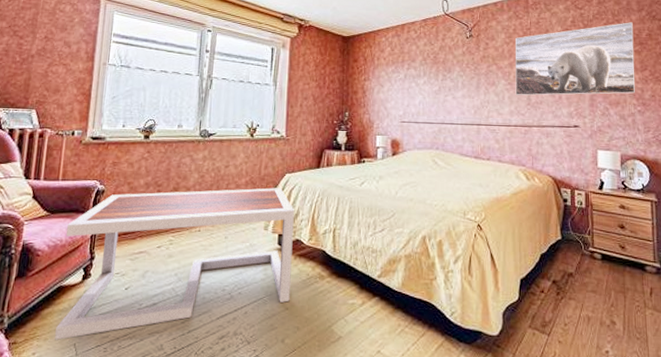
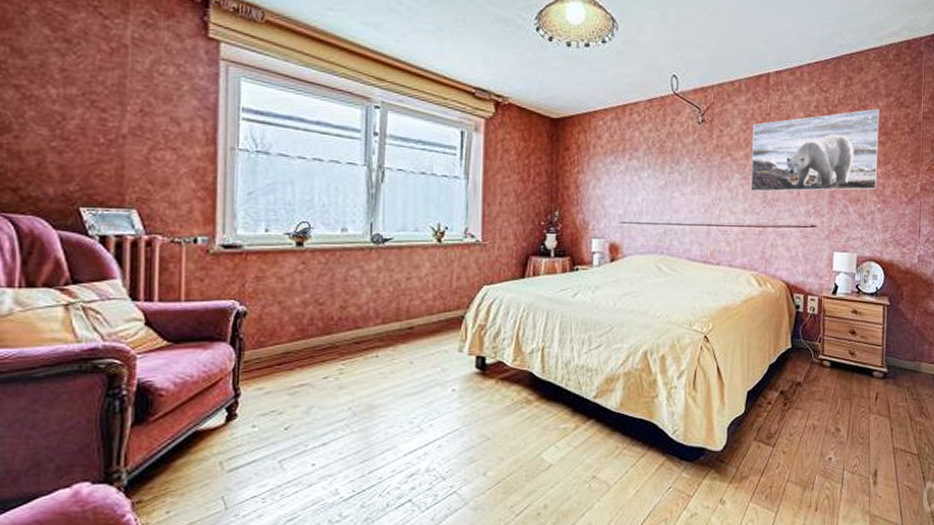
coffee table: present [55,188,294,340] -> none [195,302,495,494]

